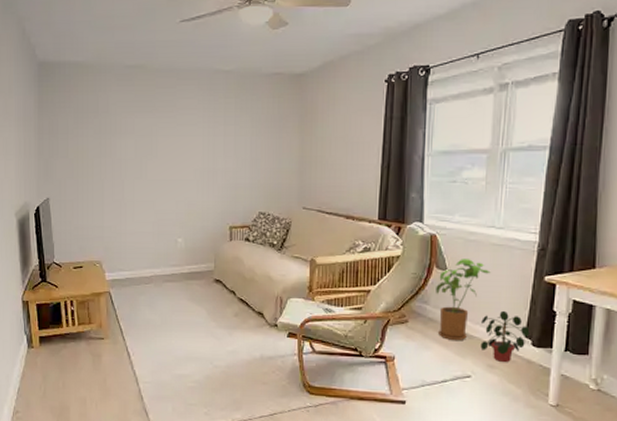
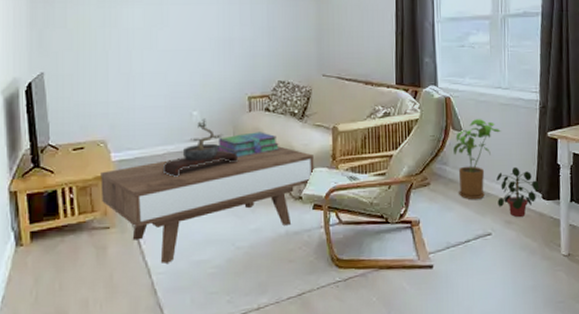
coffee table: none [96,275,290,374] -> present [100,146,314,263]
bonsai tree: none [149,245,219,298] -> present [162,118,239,177]
stack of books: none [198,260,257,284] -> present [216,132,279,158]

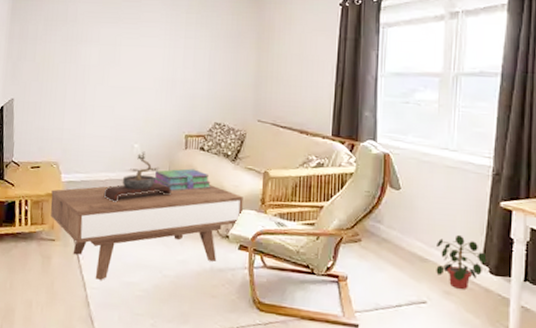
house plant: present [453,119,501,199] -> none [389,179,445,263]

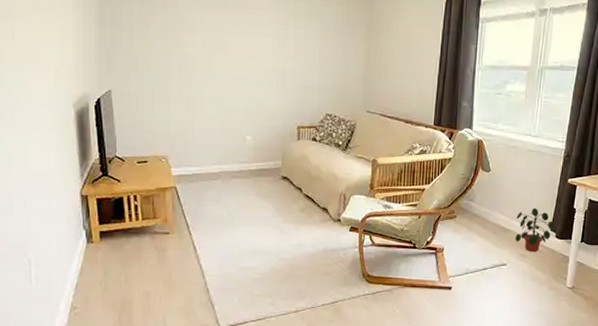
coffee table: present [50,185,243,280] -> none [162,173,354,267]
bonsai tree: present [103,151,172,202] -> none [217,143,286,194]
stack of books: present [152,168,211,191] -> none [266,159,323,181]

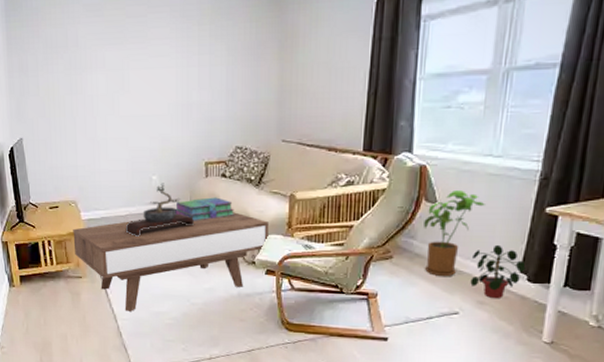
coffee table: none [162,173,354,267] -> present [73,212,269,311]
bonsai tree: none [217,143,286,194] -> present [125,183,195,236]
stack of books: none [266,159,323,181] -> present [174,197,234,221]
house plant: none [480,162,526,233] -> present [424,191,485,276]

